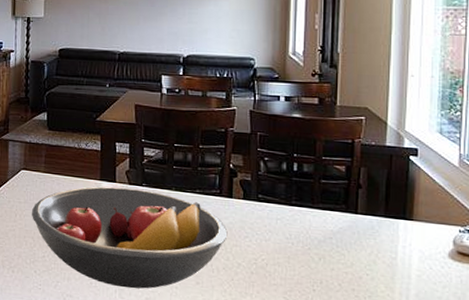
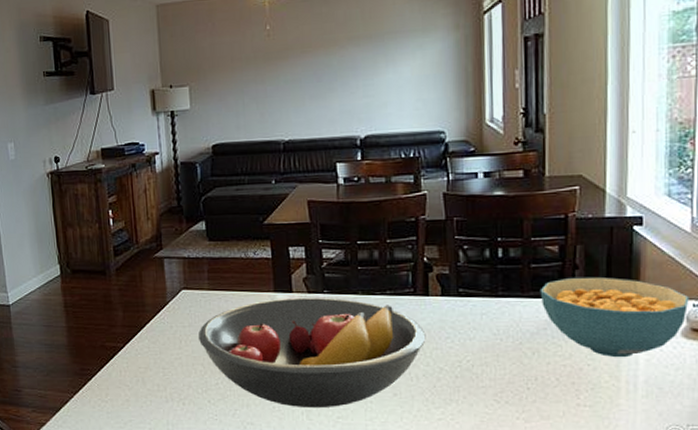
cereal bowl: none [328,195,456,272] -> present [540,277,689,358]

